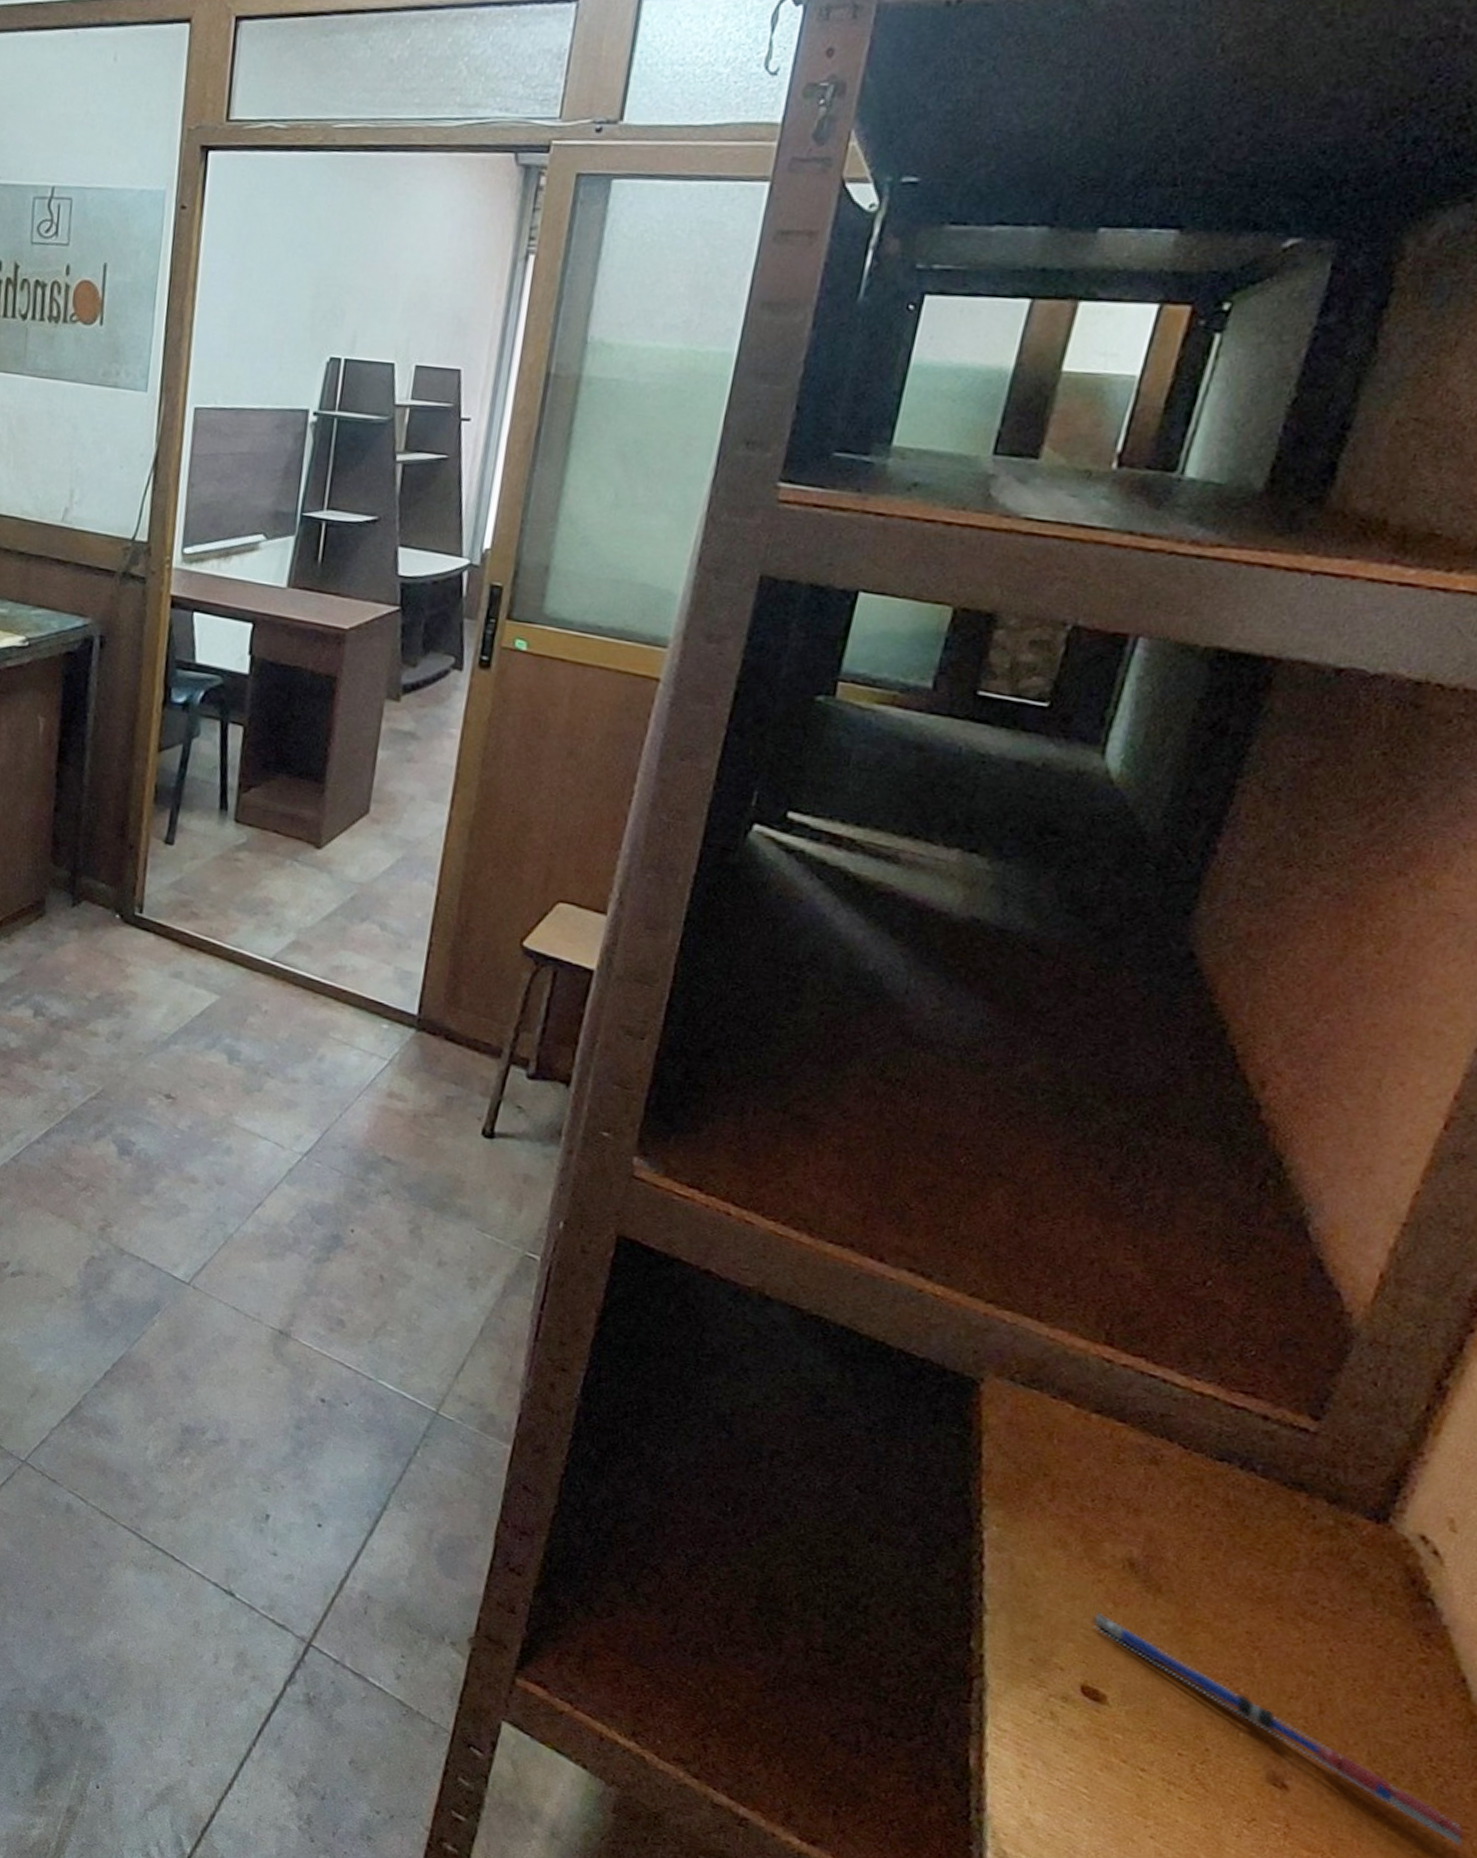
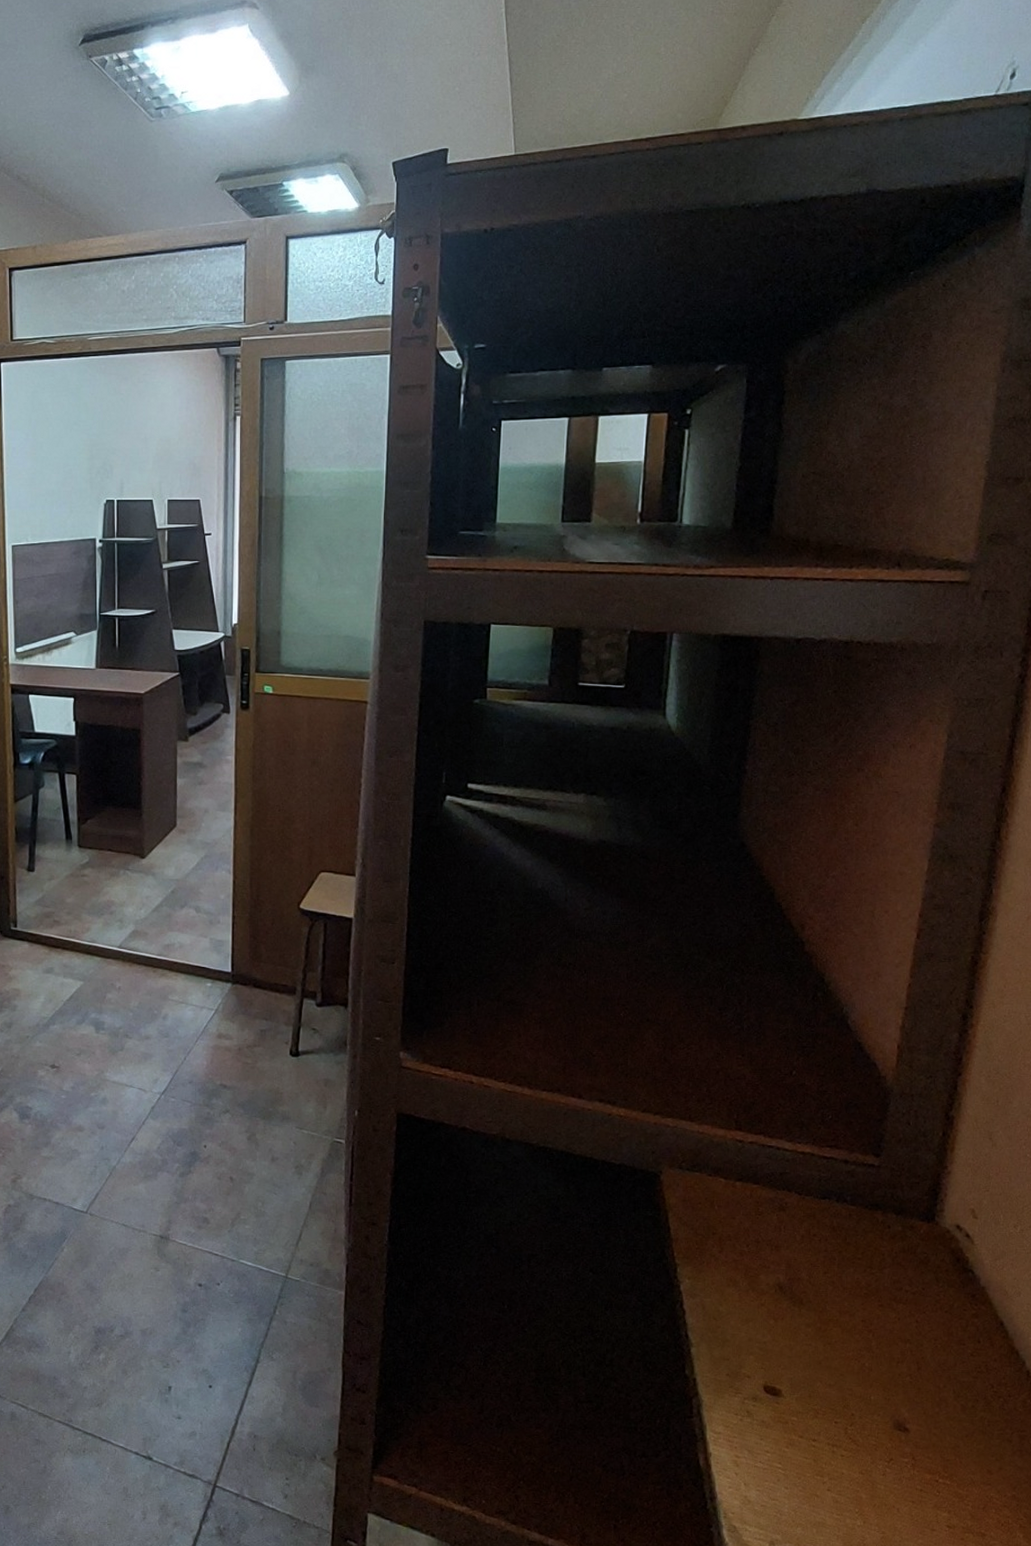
pen: present [1093,1611,1464,1847] -> none [764,1328,1023,1446]

